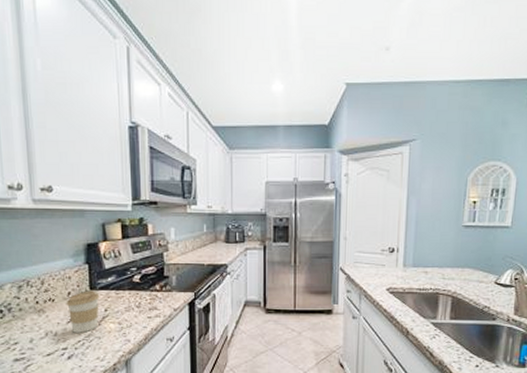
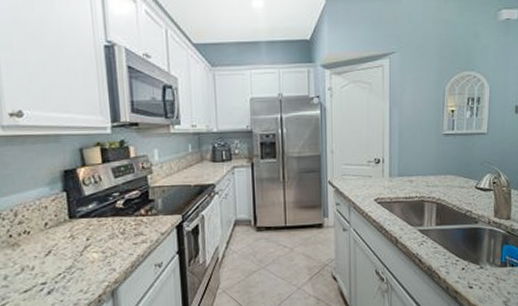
coffee cup: present [66,290,99,333] -> none [43,219,80,266]

